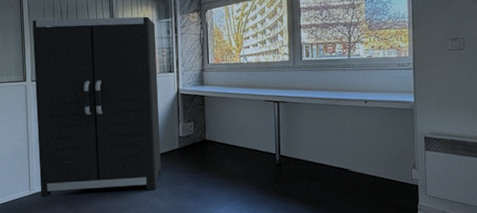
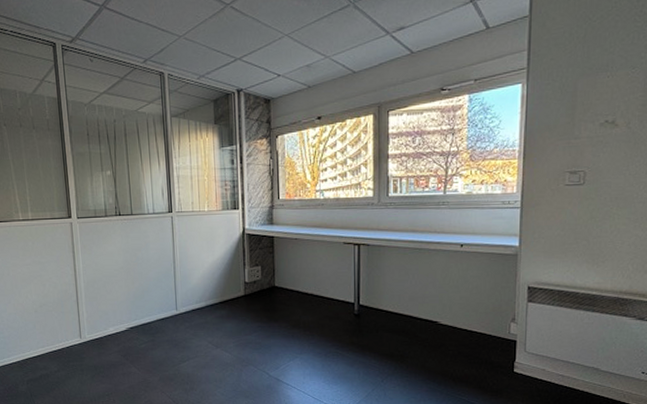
storage cabinet: present [32,16,161,197] -> none [75,143,224,345]

